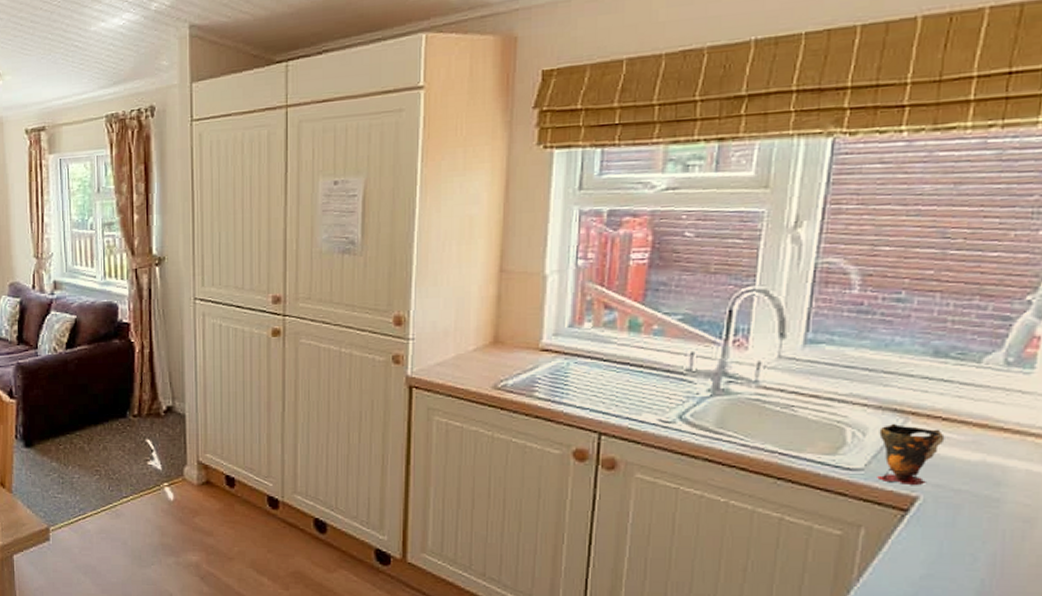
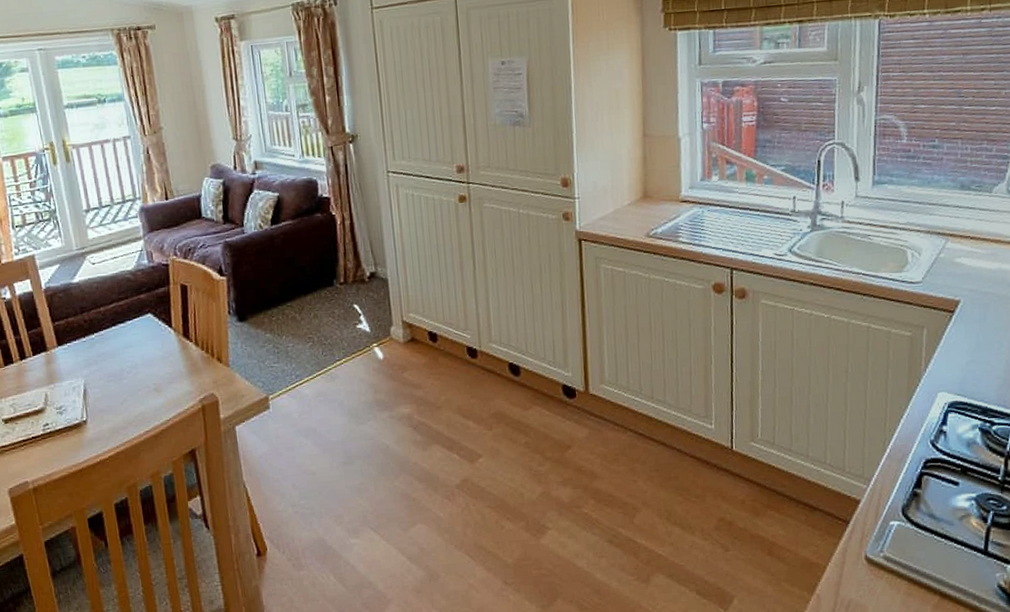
cup: present [877,423,945,485] -> none [929,243,974,292]

